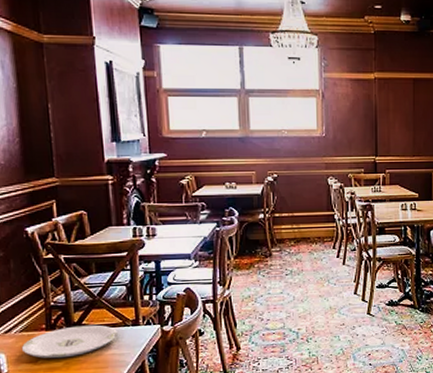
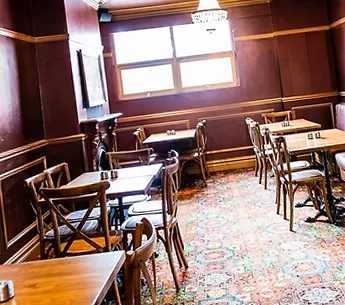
plate: present [21,324,118,359] -> none [23,252,93,283]

